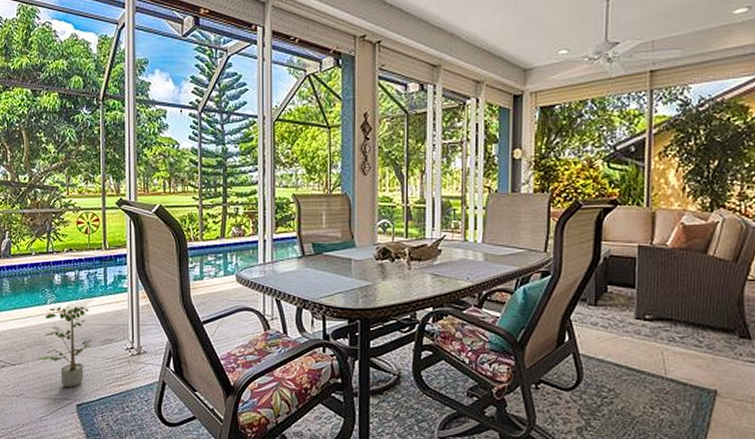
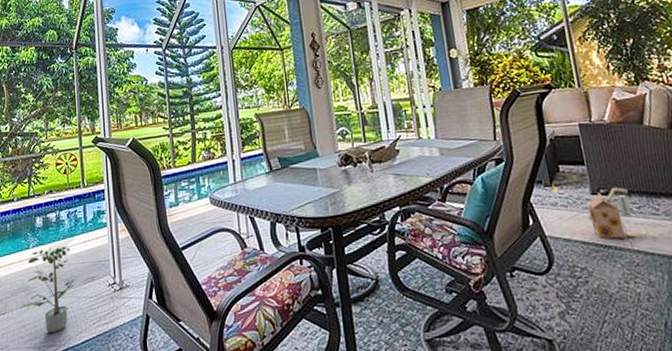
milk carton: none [596,305,694,369] -> present [552,185,657,240]

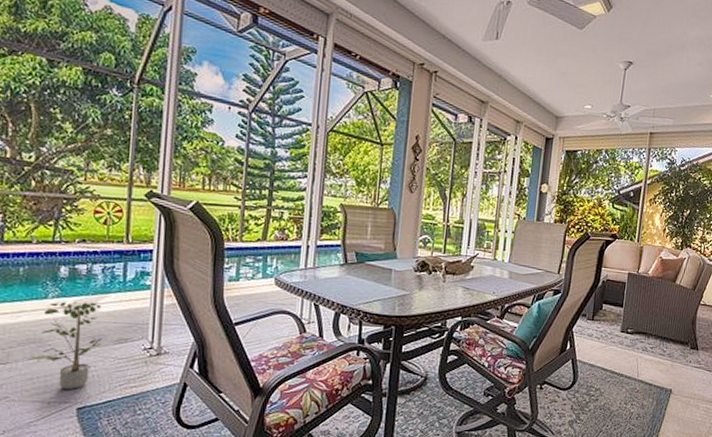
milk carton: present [552,185,657,240] -> none [593,319,659,373]

